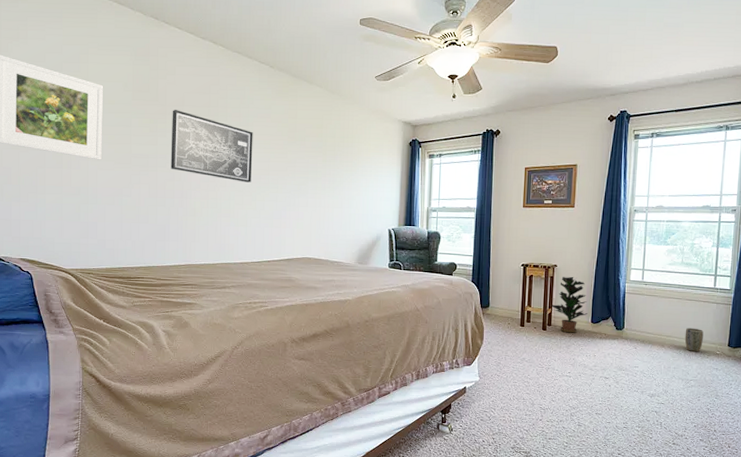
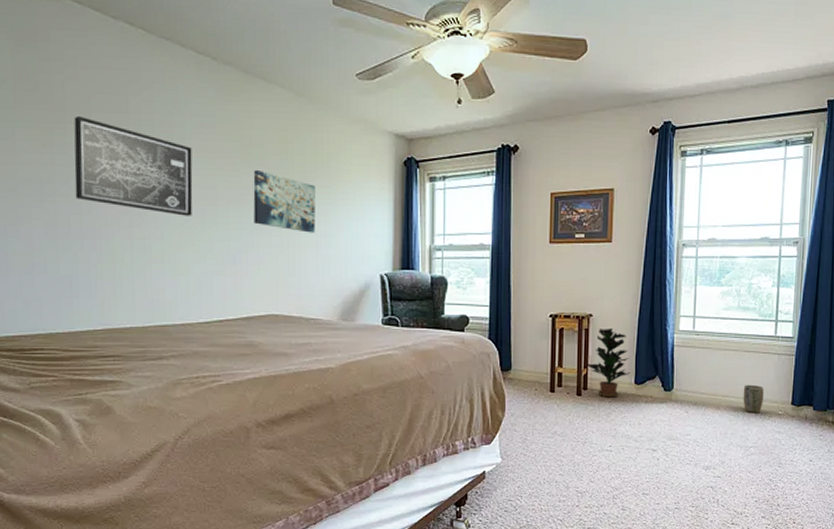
wall art: none [295,148,342,197] -> present [253,169,316,233]

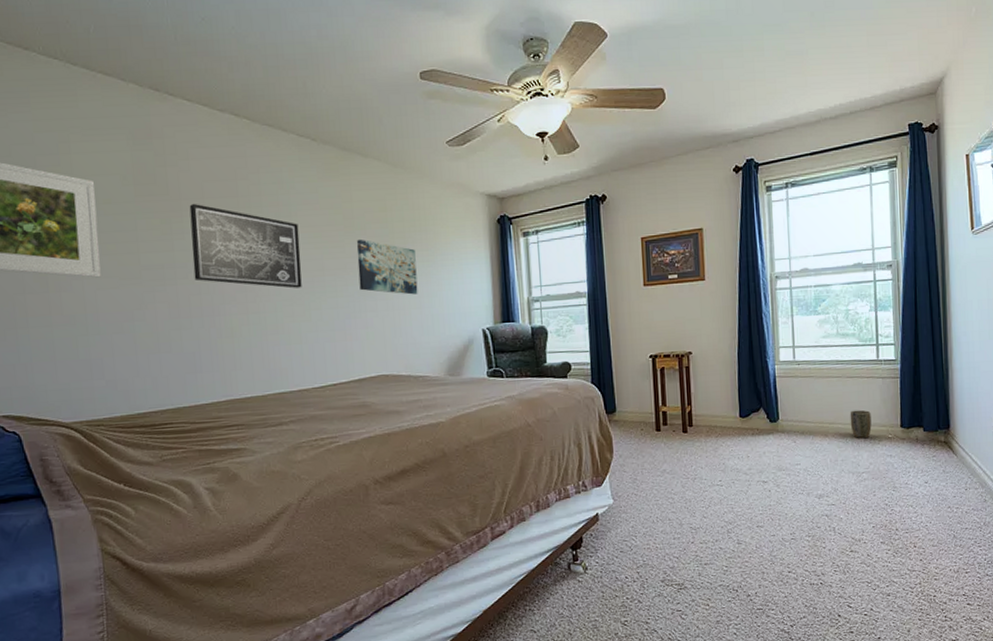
potted plant: present [586,327,630,398] -> none [690,363,734,433]

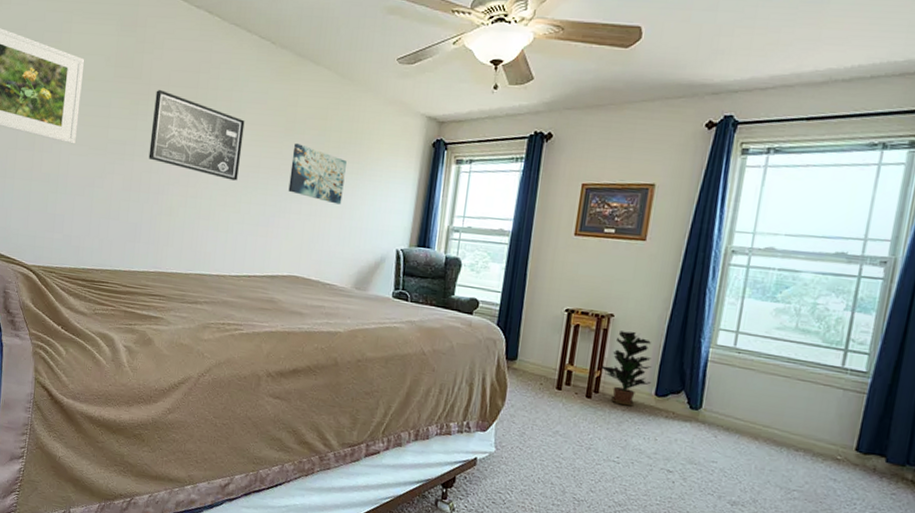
potted plant: none [690,363,734,433] -> present [601,331,652,407]
plant pot: present [850,410,872,438] -> none [789,417,820,453]

